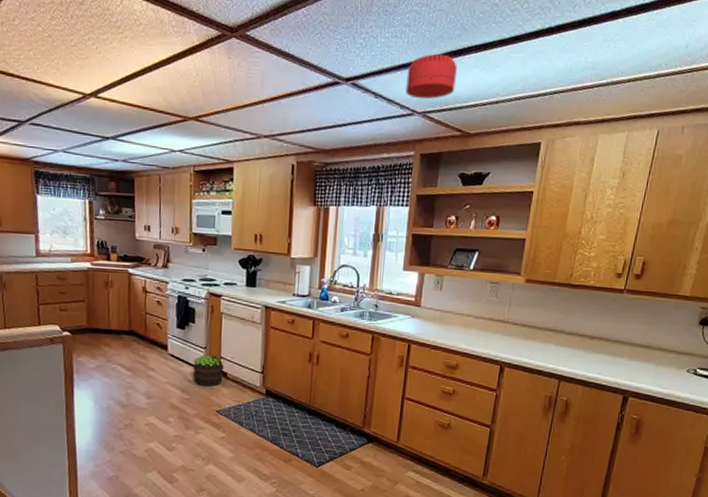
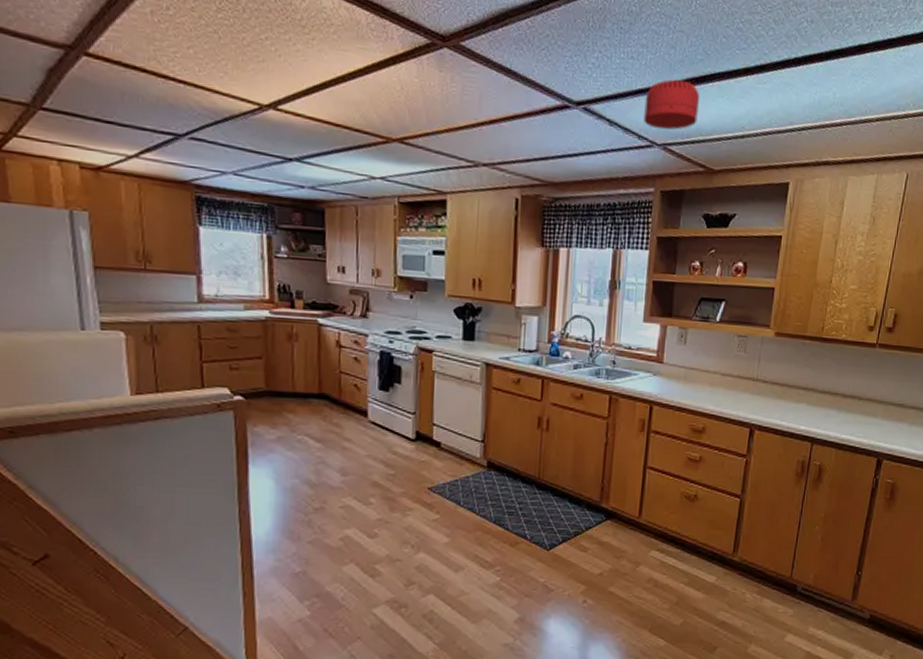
potted plant: present [193,354,224,387] -> none [399,421,437,459]

